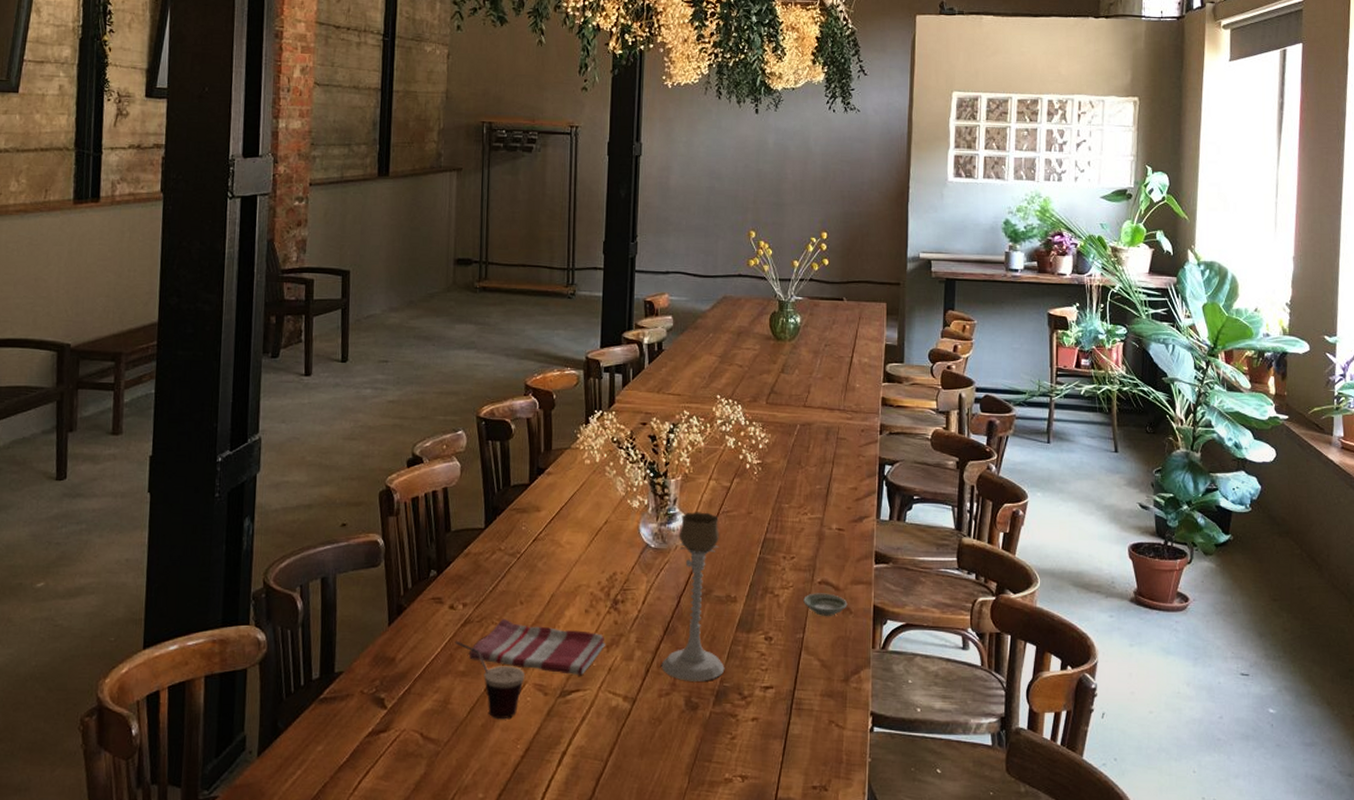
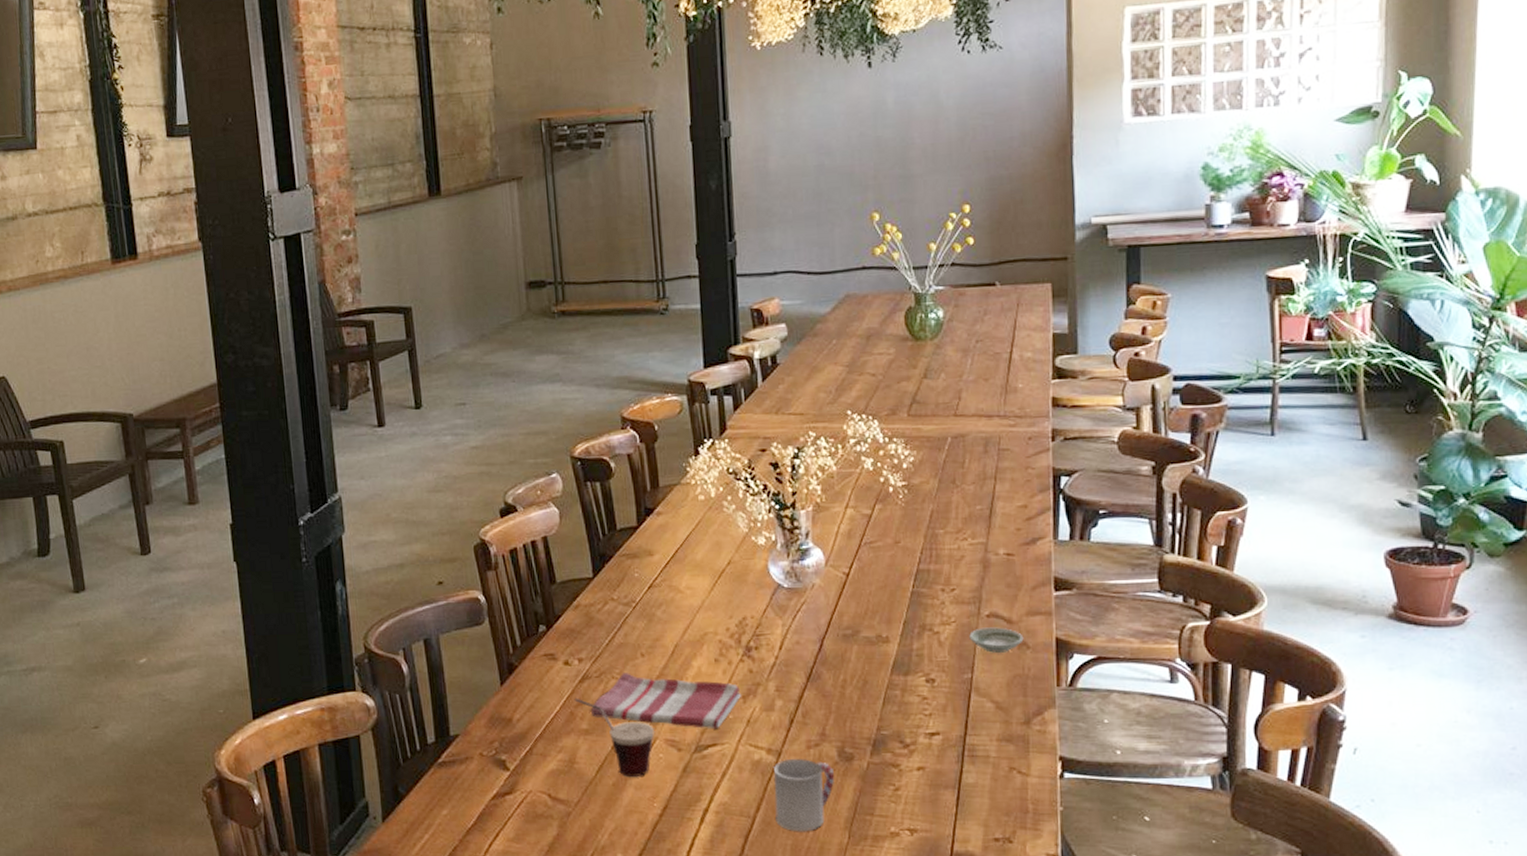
cup: none [625,705,681,775] -> present [774,758,835,831]
candle holder: present [661,512,725,681] -> none [807,544,881,731]

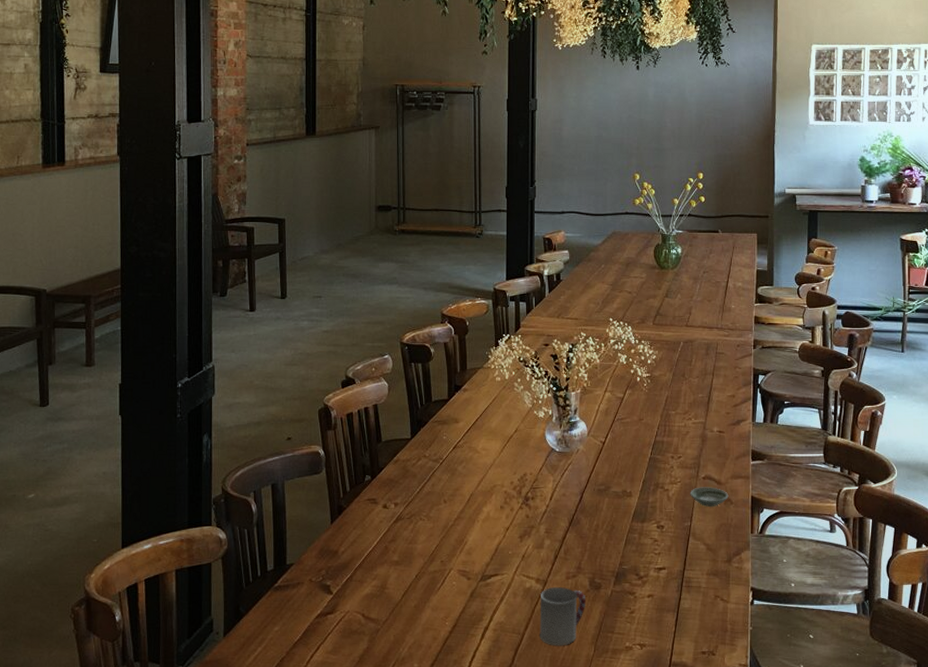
cup: present [574,698,654,777] -> none [389,535,450,600]
dish towel: present [591,673,741,729] -> none [402,515,519,563]

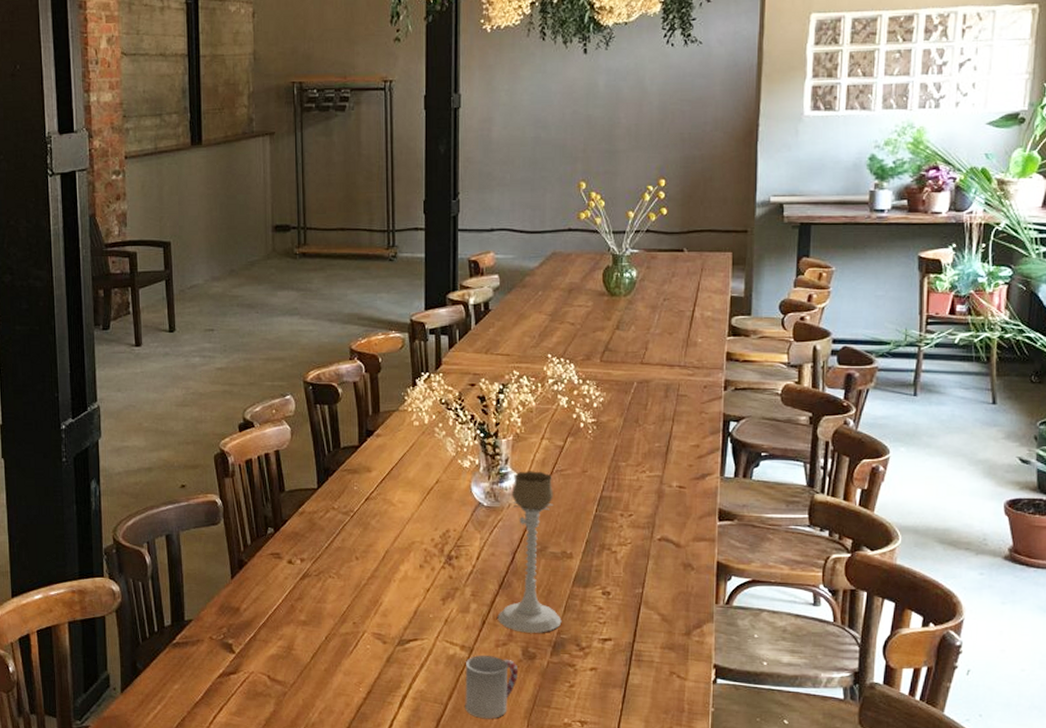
candle holder: none [568,420,623,565] -> present [497,471,562,633]
saucer: present [690,487,729,506] -> none [642,549,689,572]

